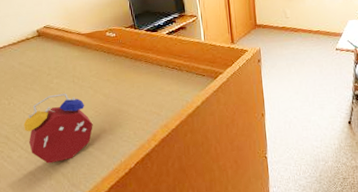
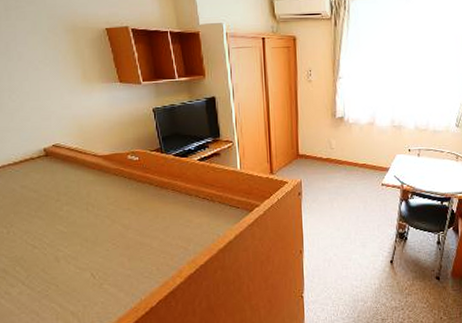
alarm clock: present [24,93,93,164] -> none [26,222,109,301]

